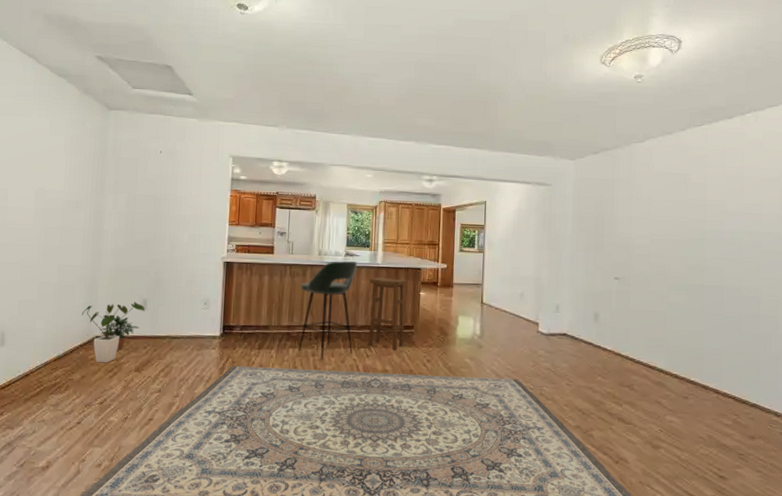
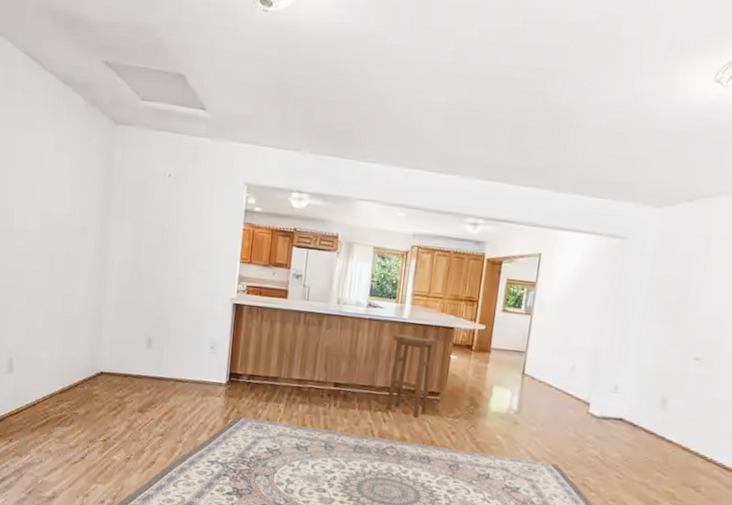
house plant: present [81,302,145,363] -> none [86,339,150,401]
potted plant: present [100,314,139,350] -> none [104,350,144,388]
bar stool: present [298,261,358,361] -> none [308,312,381,421]

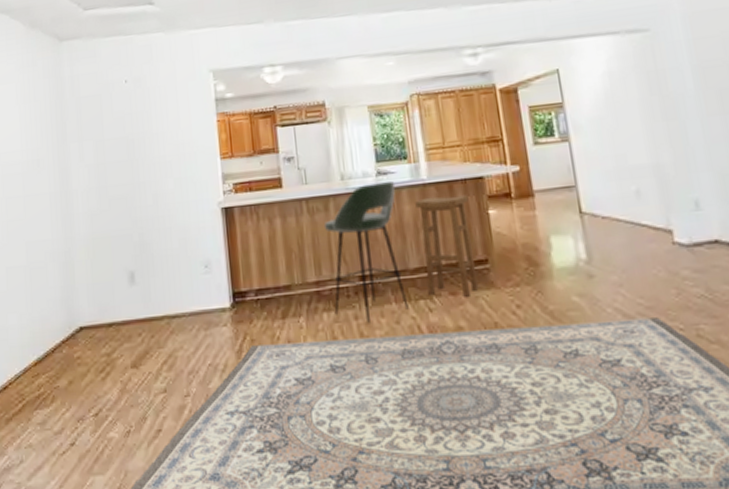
bar stool: none [308,312,381,421] -> present [323,181,409,324]

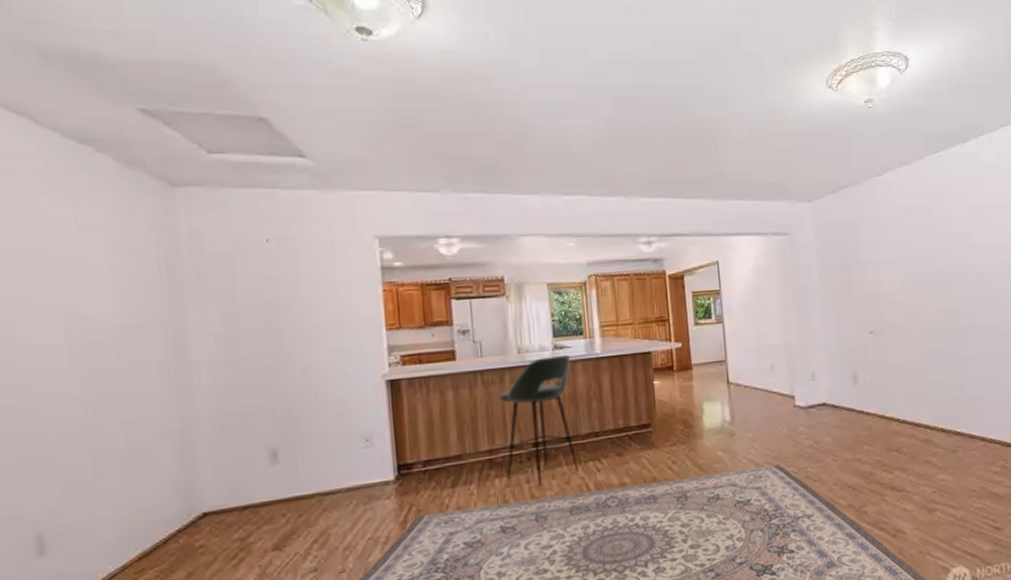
bar stool: present [415,195,479,297] -> none [589,368,642,458]

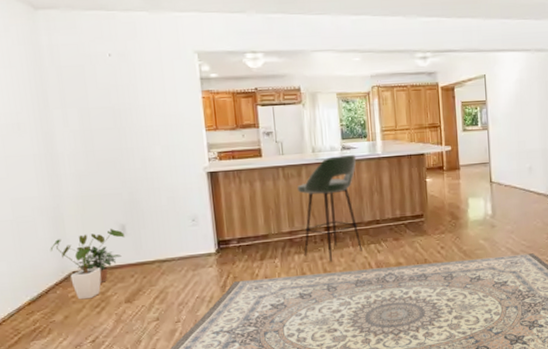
house plant: none [173,454,276,550] -> present [50,228,125,300]
potted plant: none [207,477,271,526] -> present [76,245,122,283]

